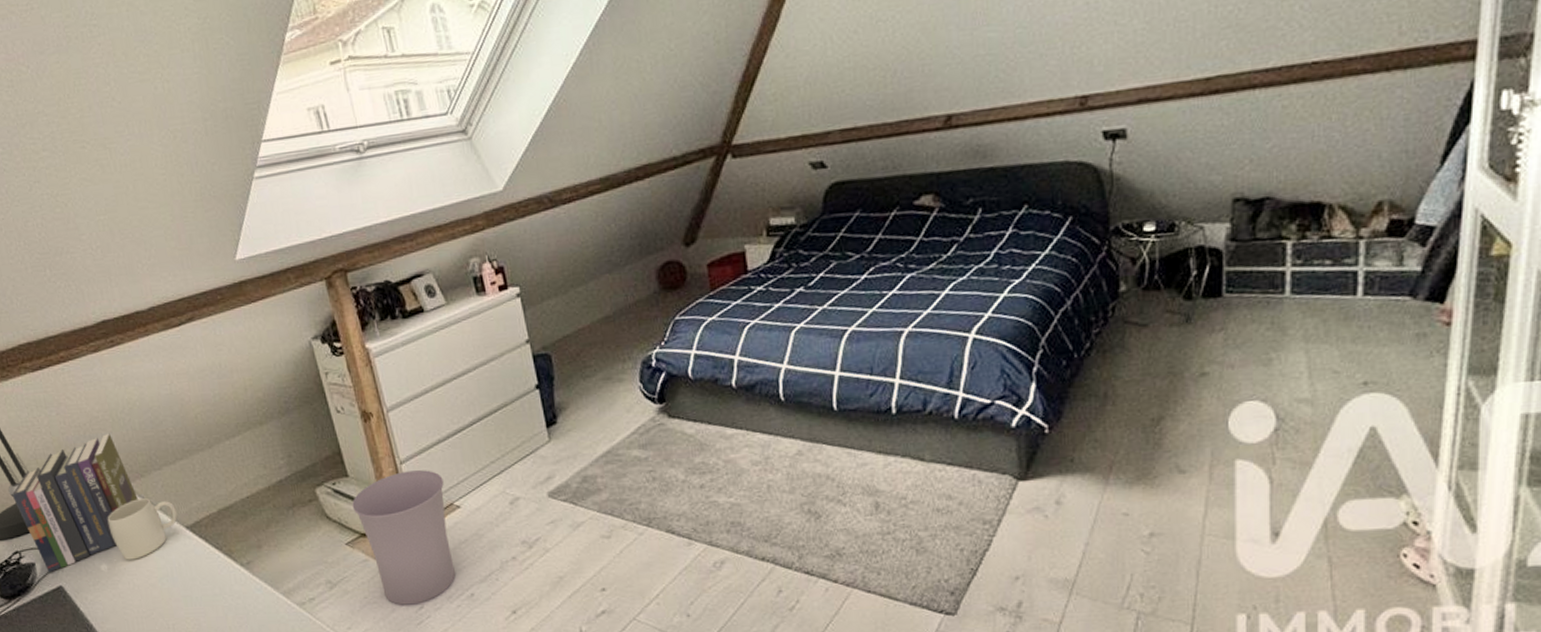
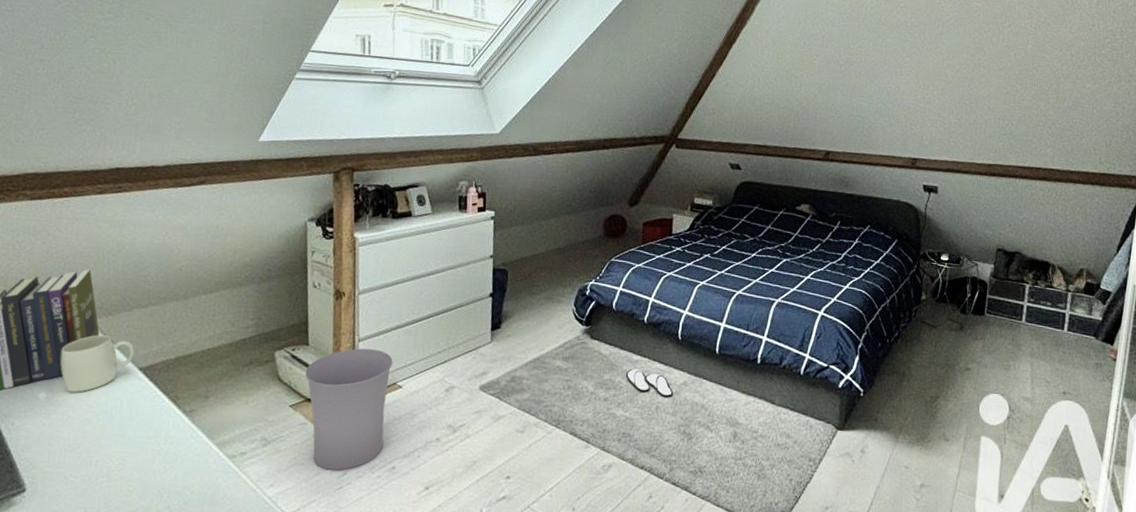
slippers: none [722,444,787,474] -> present [626,368,674,398]

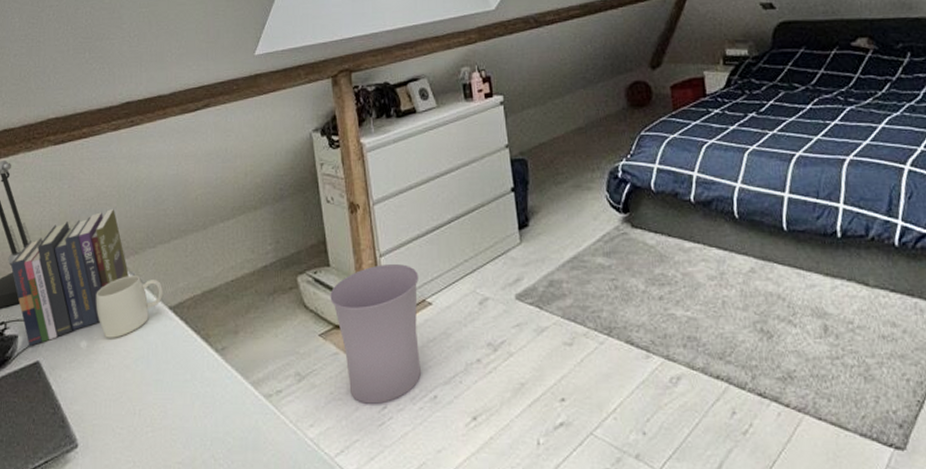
slippers: present [626,368,674,398] -> none [680,258,741,290]

